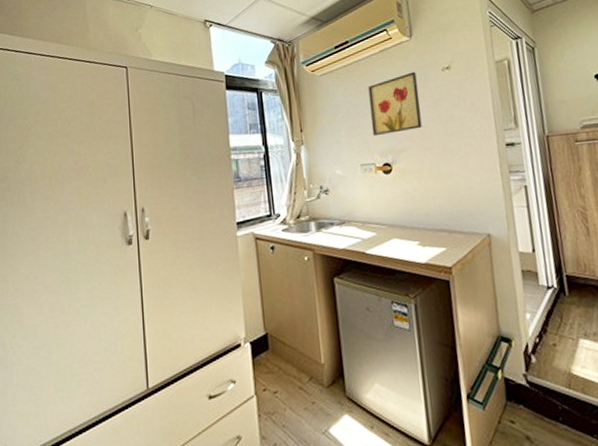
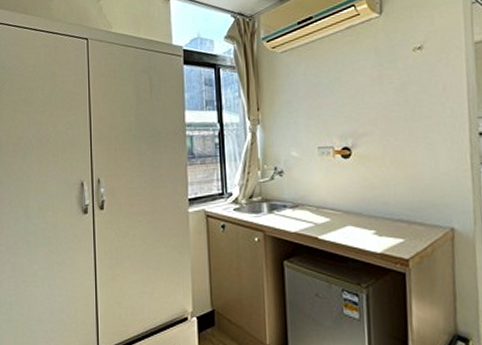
wall art: present [368,71,422,137] -> none [331,51,387,119]

